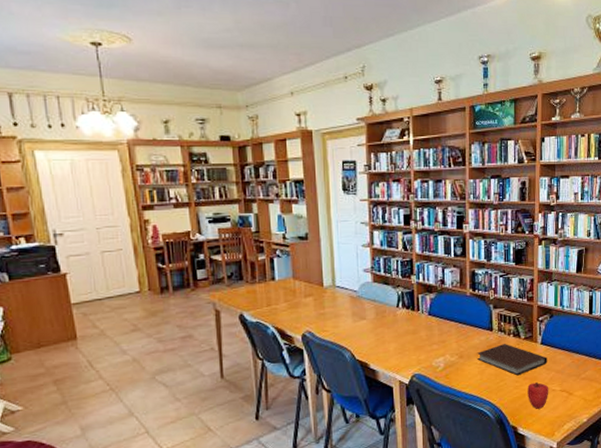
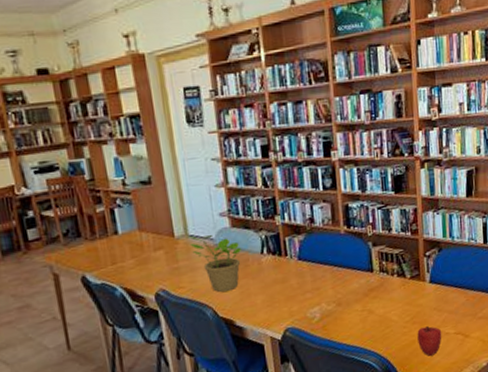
potted plant: none [334,286,381,337] -> present [187,235,242,292]
notebook: present [476,344,547,376] -> none [357,285,439,321]

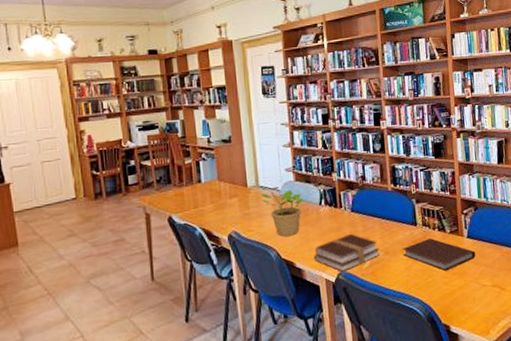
book: none [256,285,332,328] -> present [313,234,380,272]
notebook: none [357,285,439,321] -> present [402,238,476,271]
apple: present [417,325,442,356] -> none [457,276,480,306]

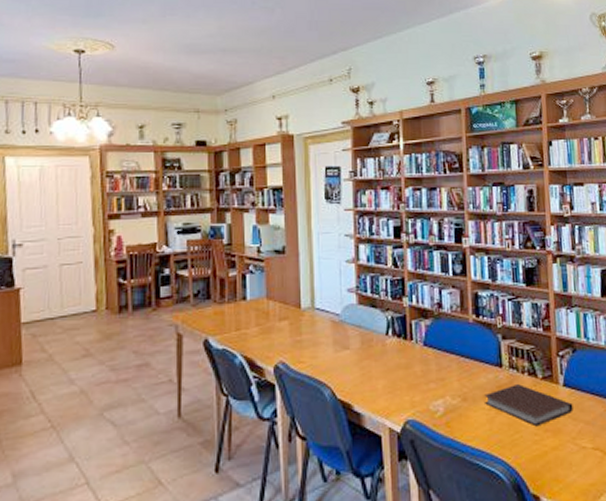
potted plant: present [258,186,304,236] -> none [313,308,367,371]
book: present [313,234,380,272] -> none [376,373,457,420]

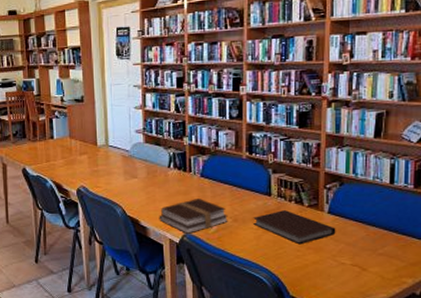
book: none [376,373,457,420] -> present [159,199,228,234]

